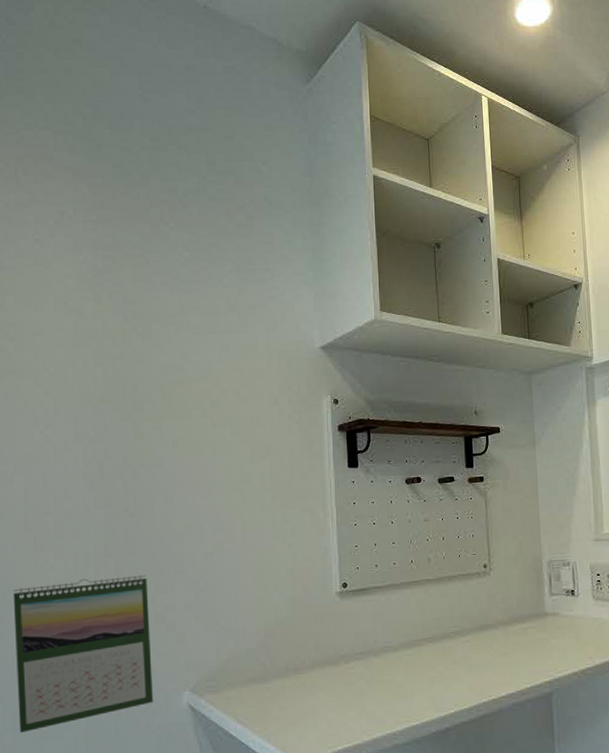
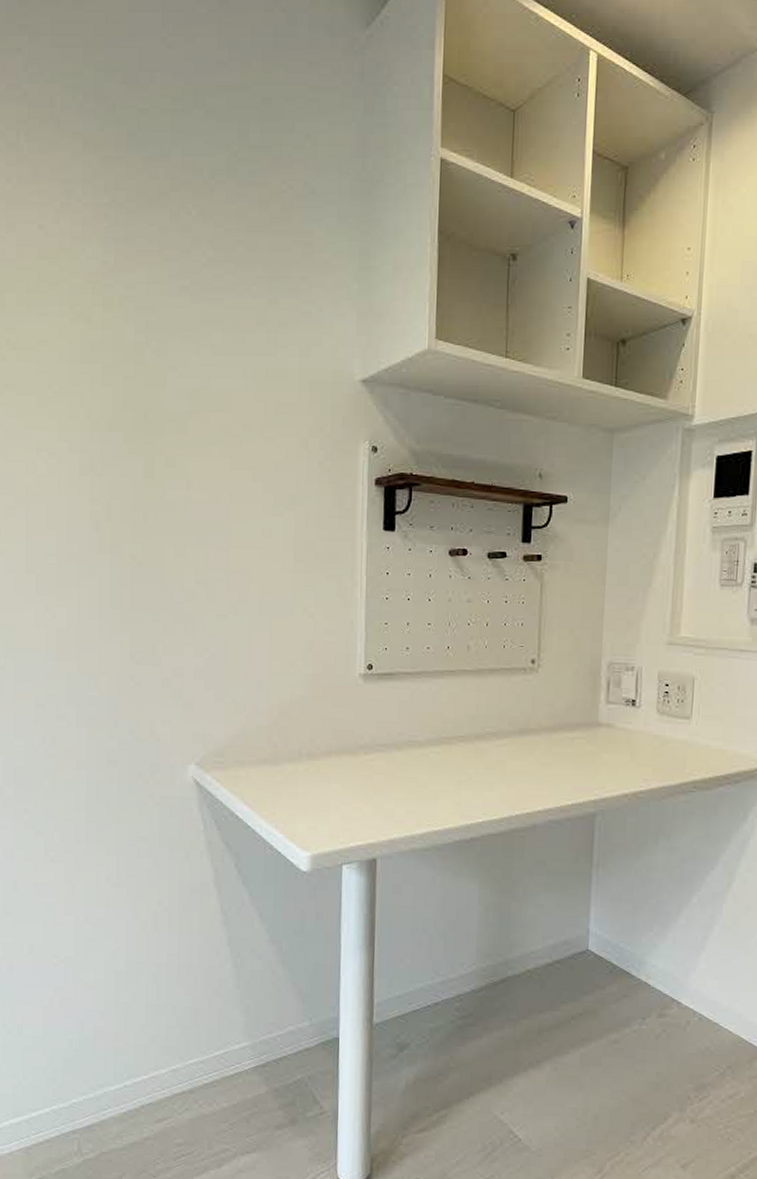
calendar: present [13,575,154,733] -> none [14,630,157,788]

